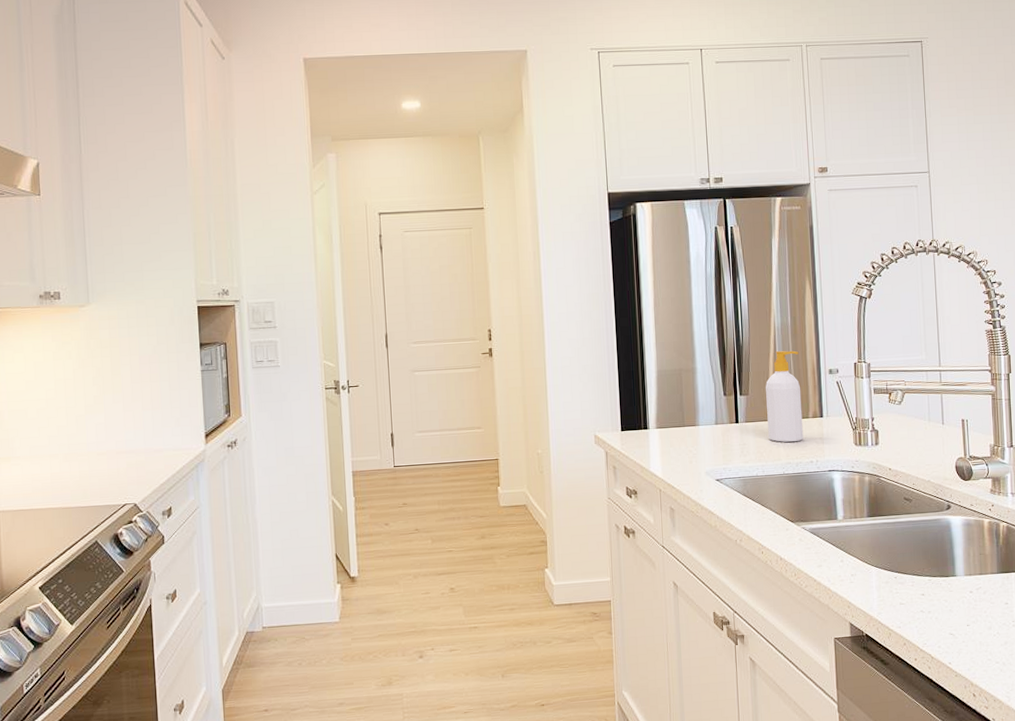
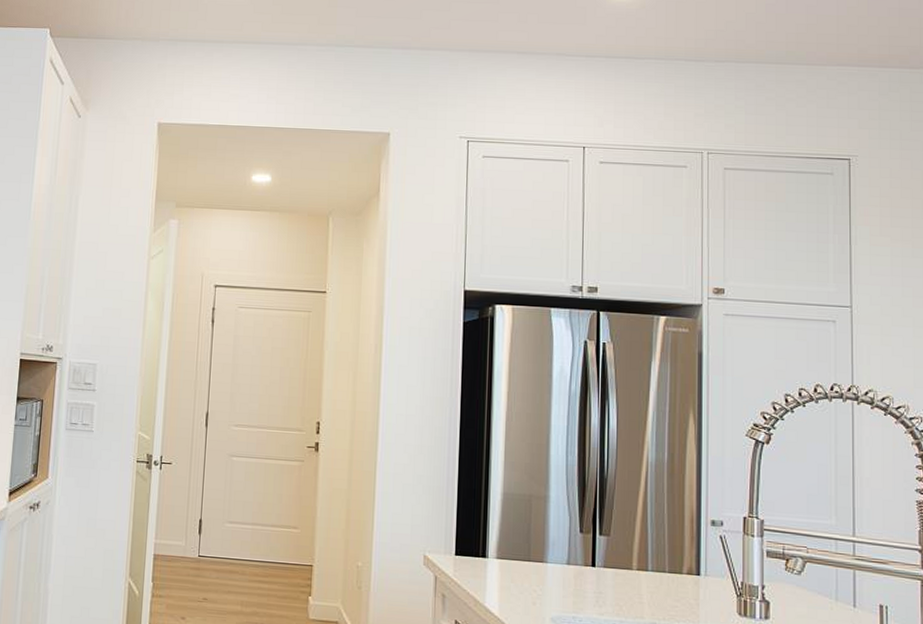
soap bottle: present [765,350,804,443] -> none [630,490,675,600]

